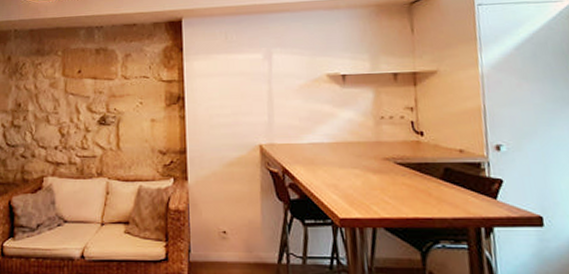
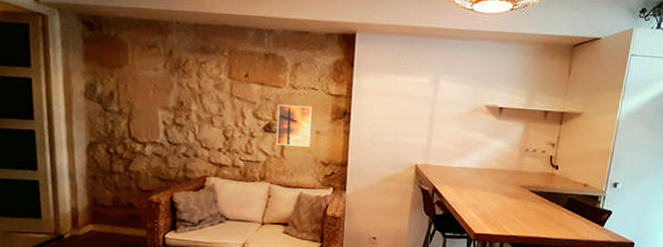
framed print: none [111,94,146,137] -> present [276,104,312,147]

